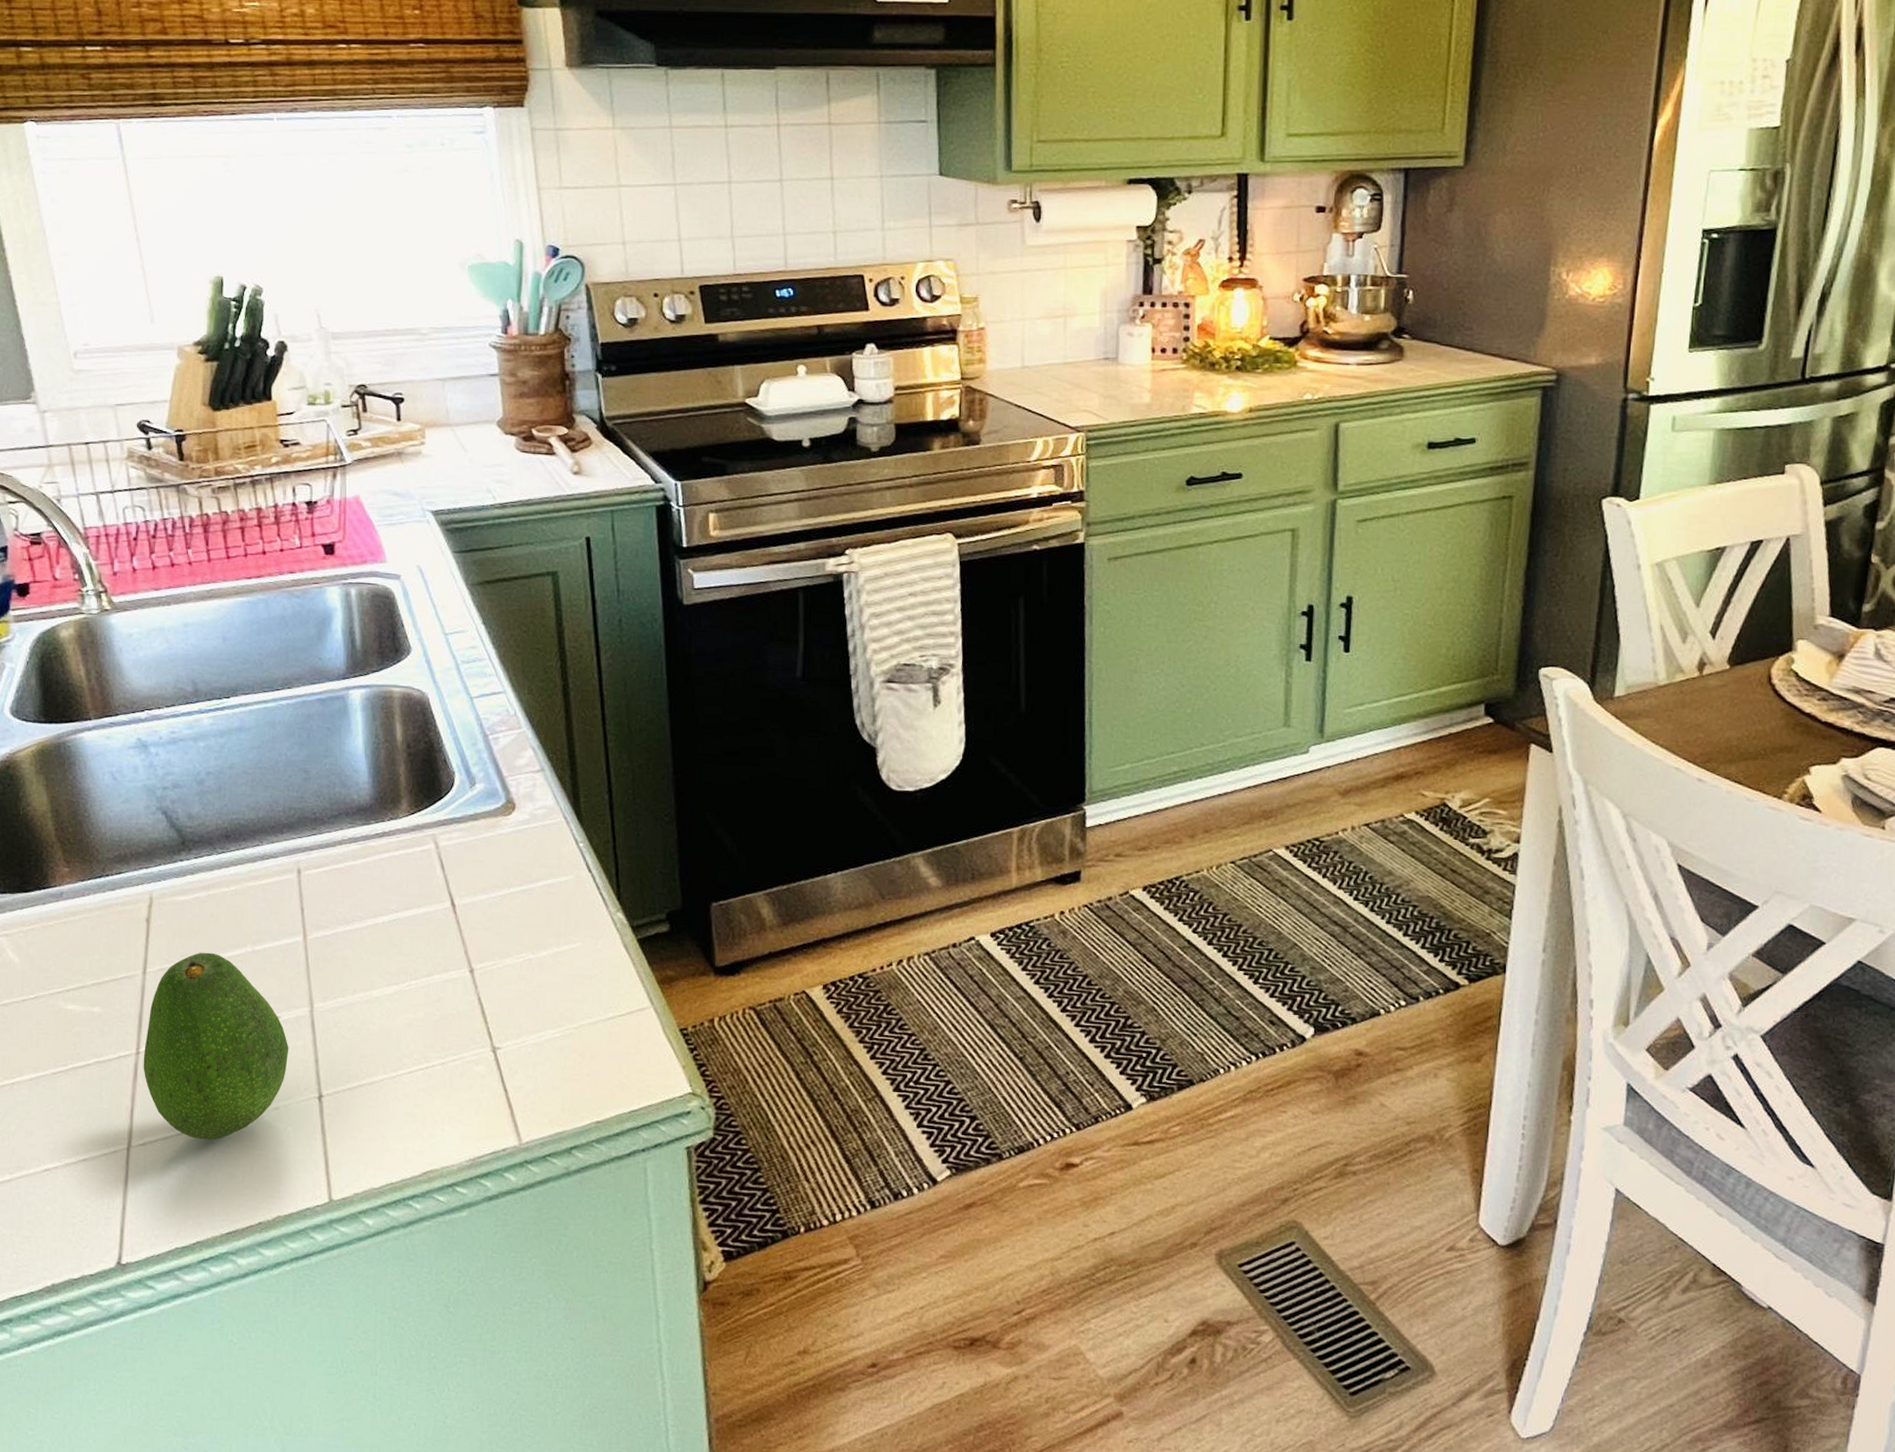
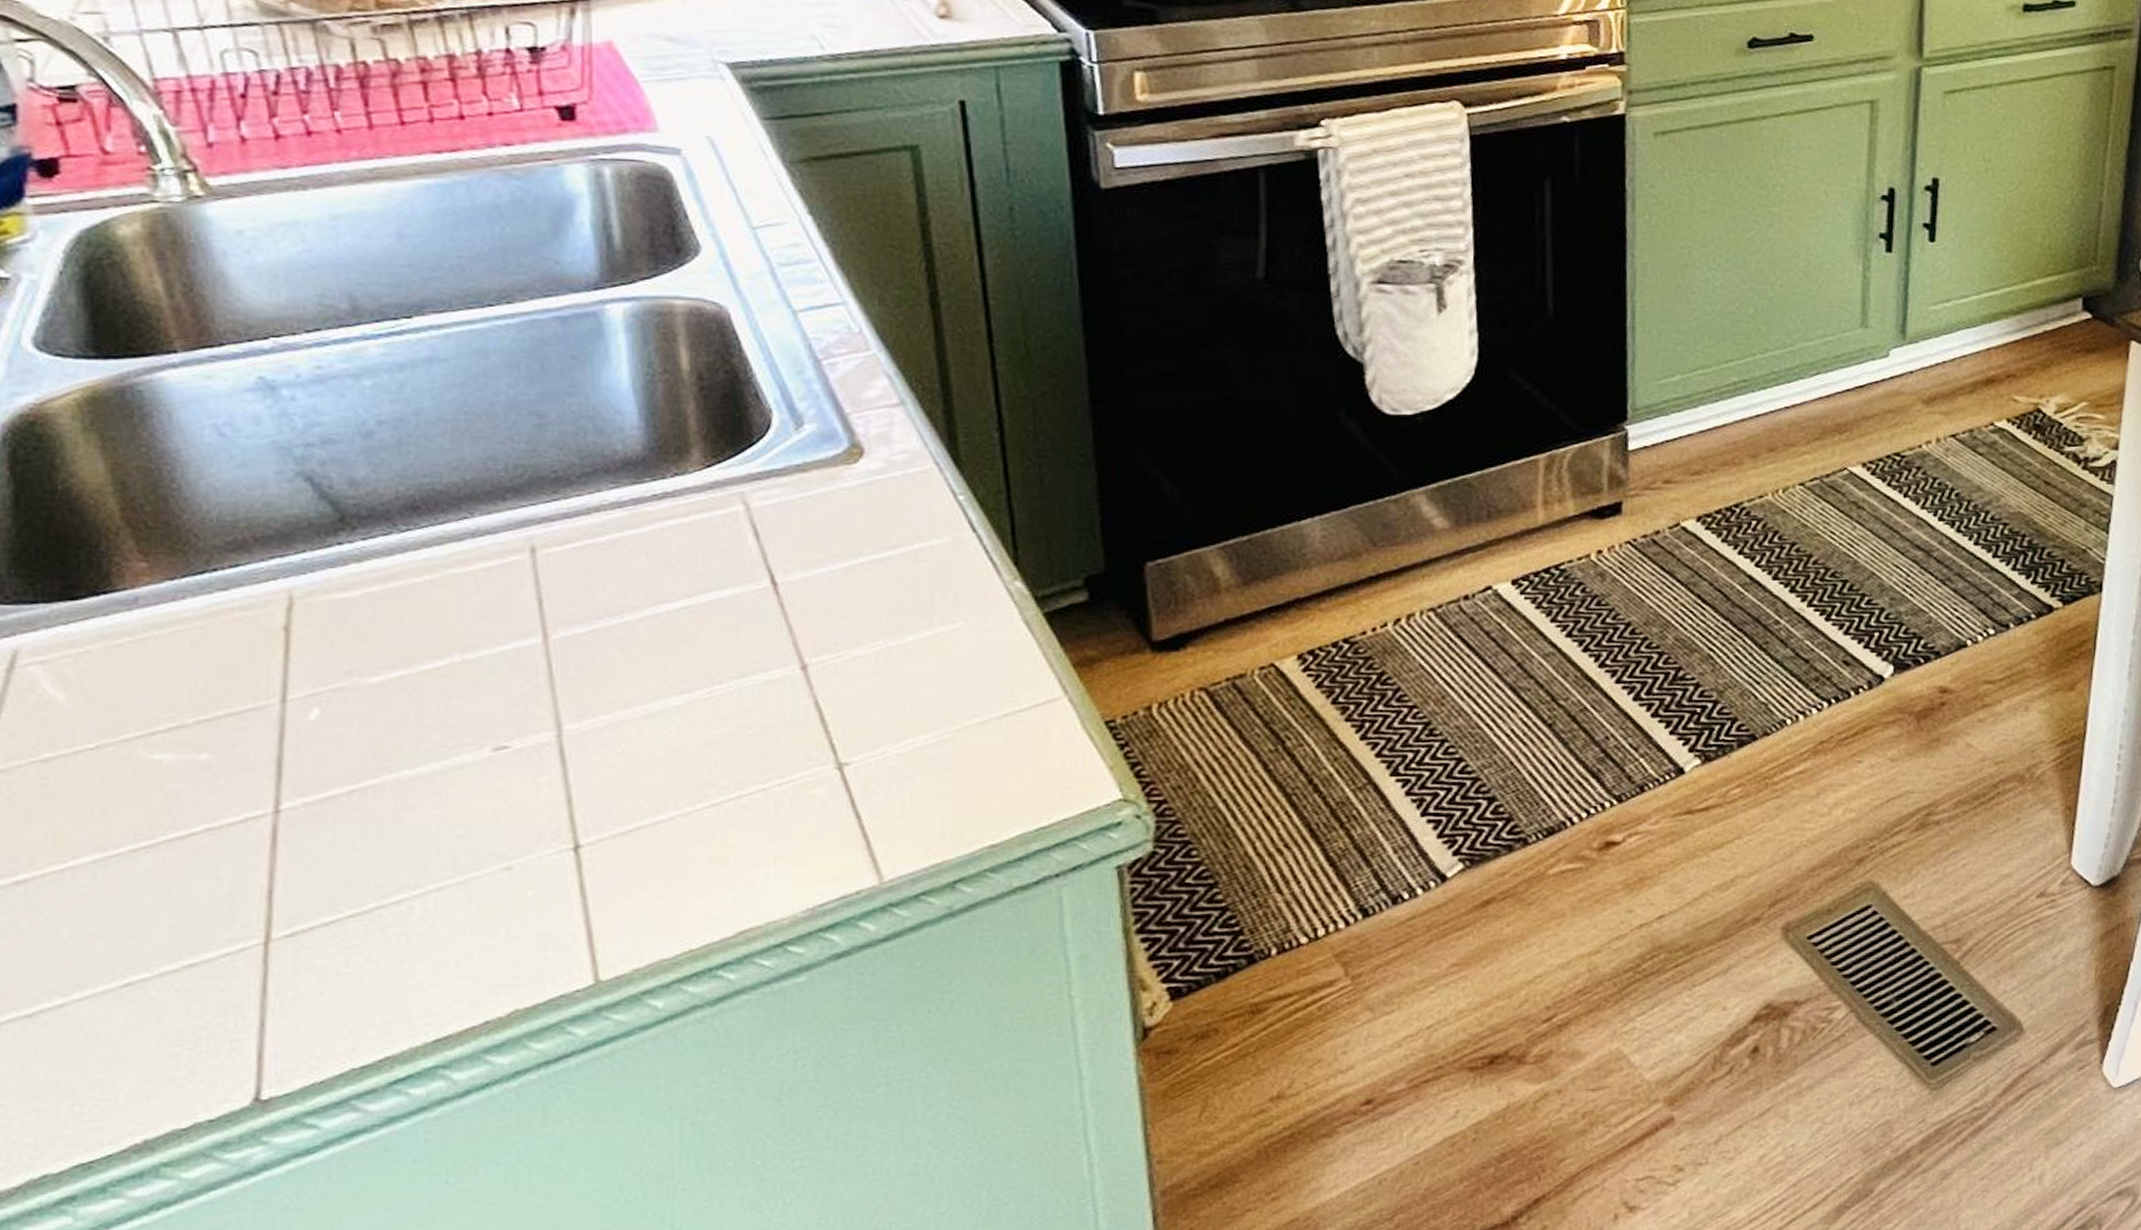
fruit: present [143,952,289,1140] -> none [286,667,525,920]

